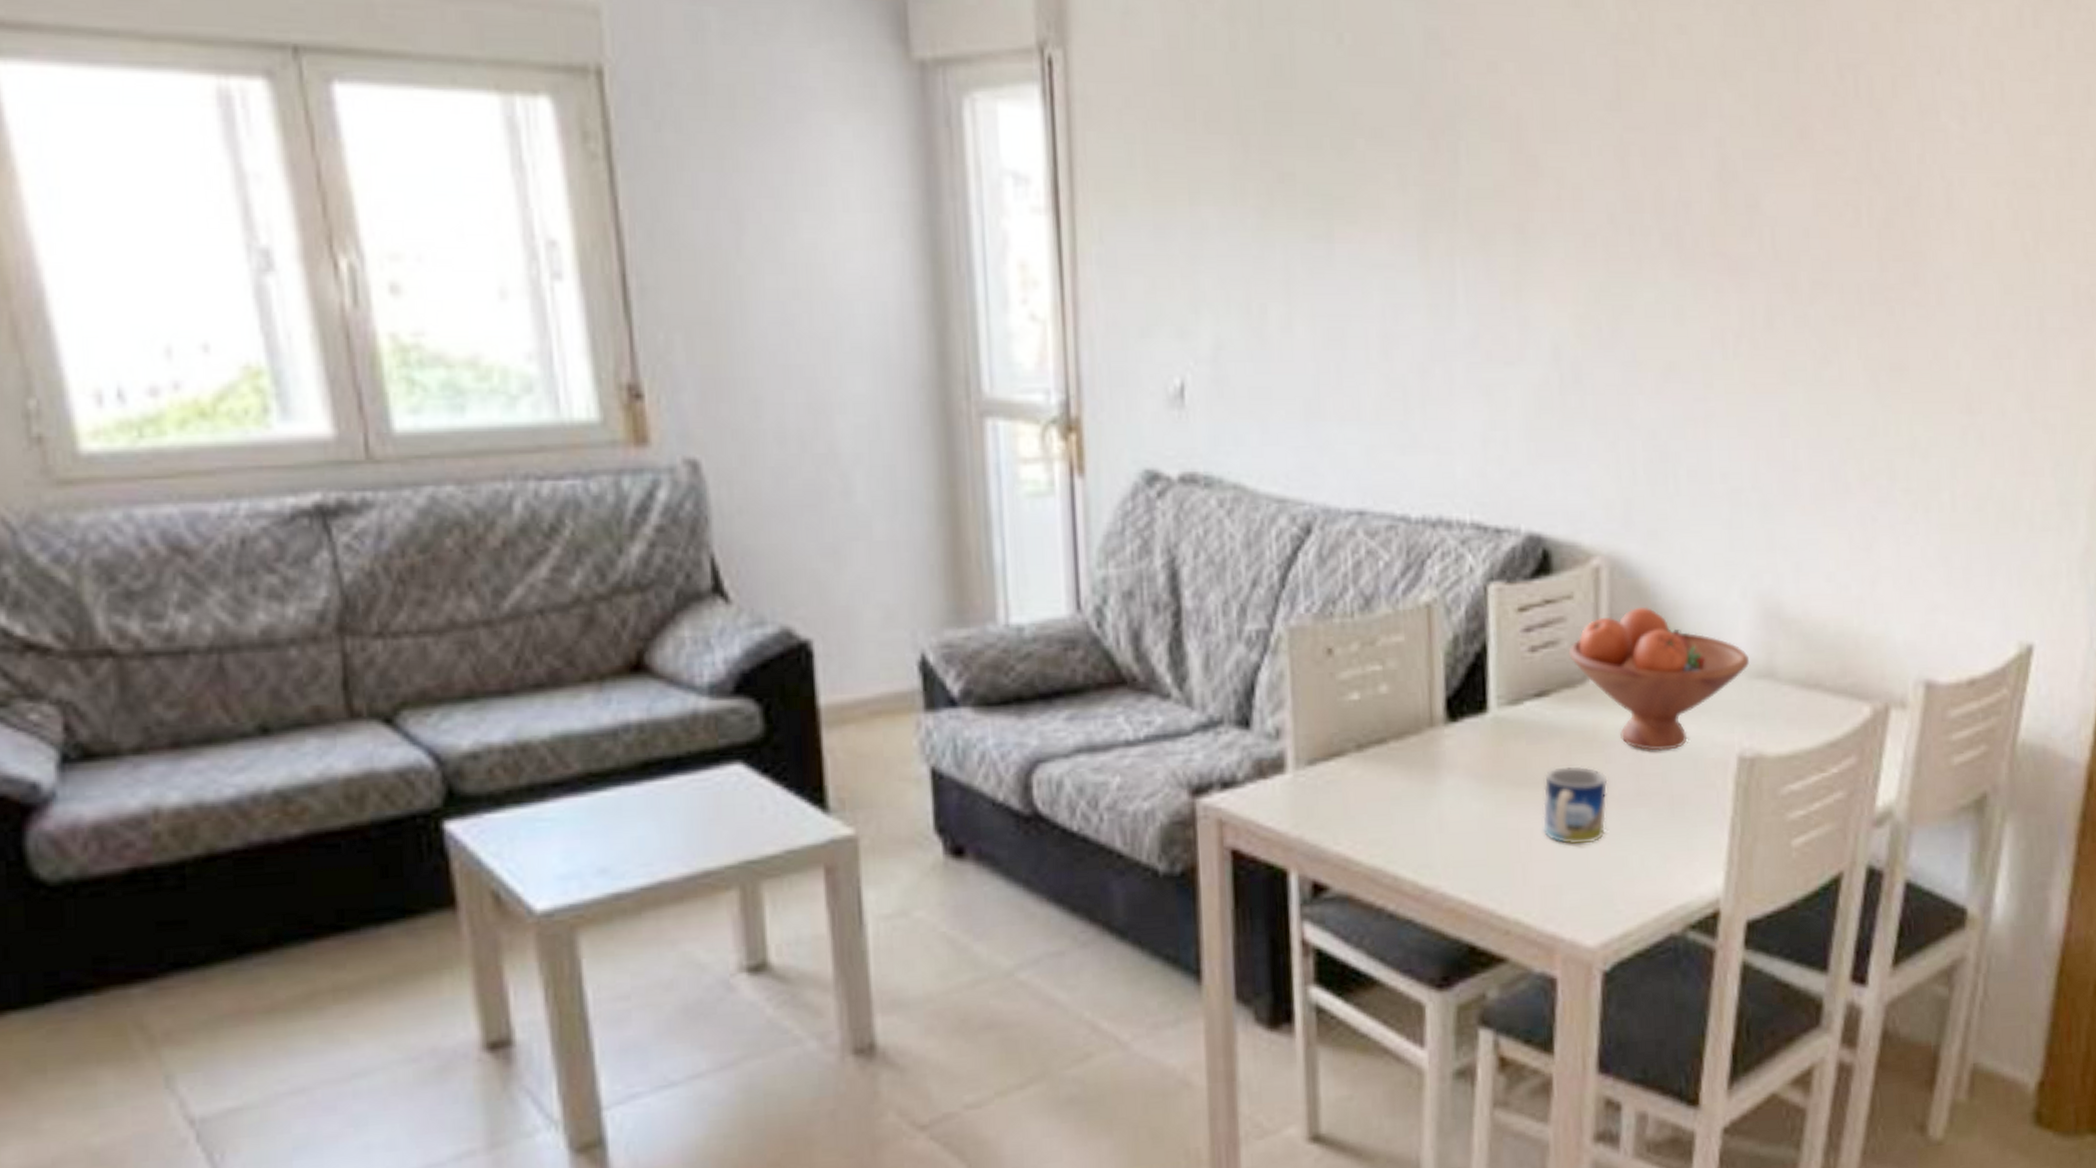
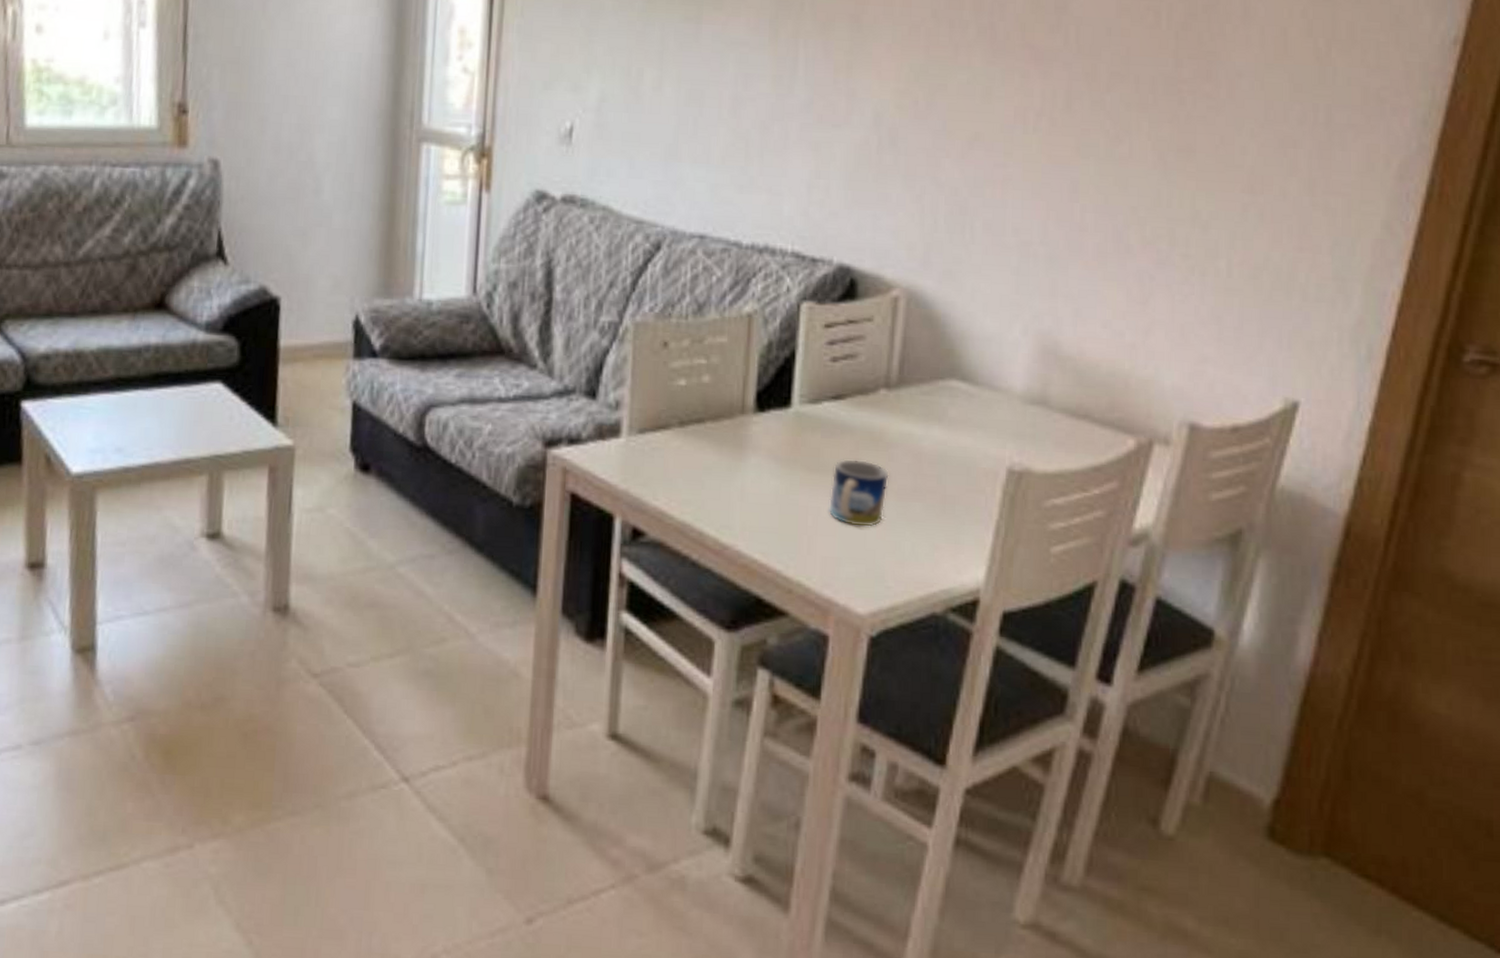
fruit bowl: present [1568,606,1749,751] -> none [864,333,1025,457]

